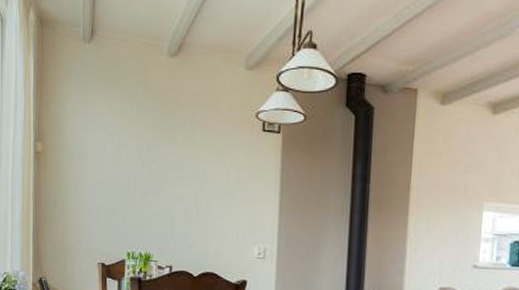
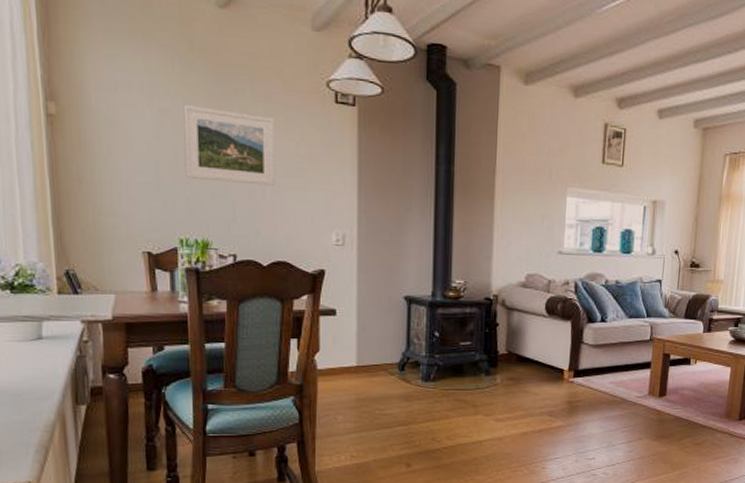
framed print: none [135,138,210,206] -> present [183,104,275,186]

